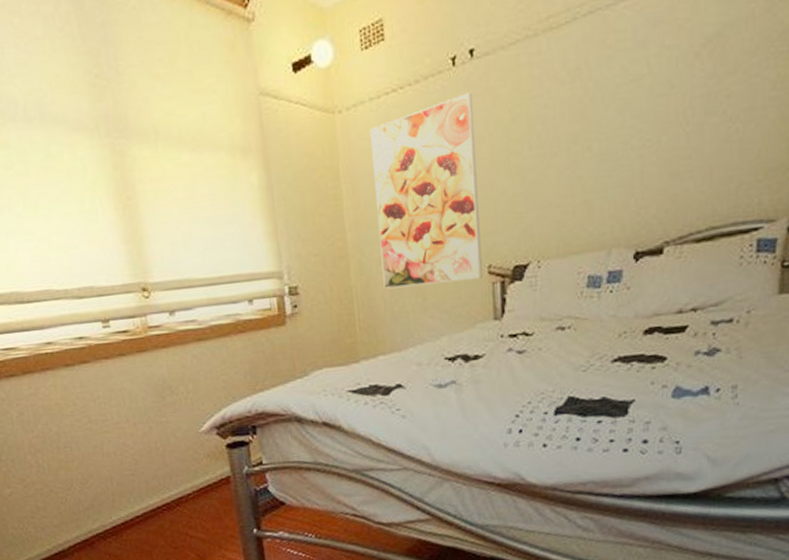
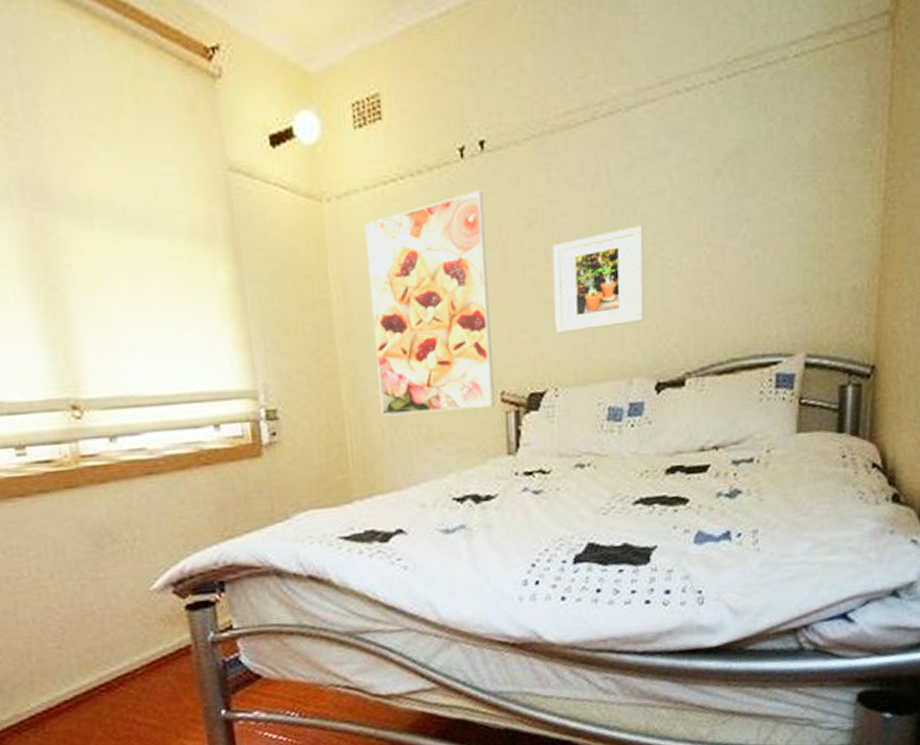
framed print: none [535,110,624,213] -> present [552,225,645,334]

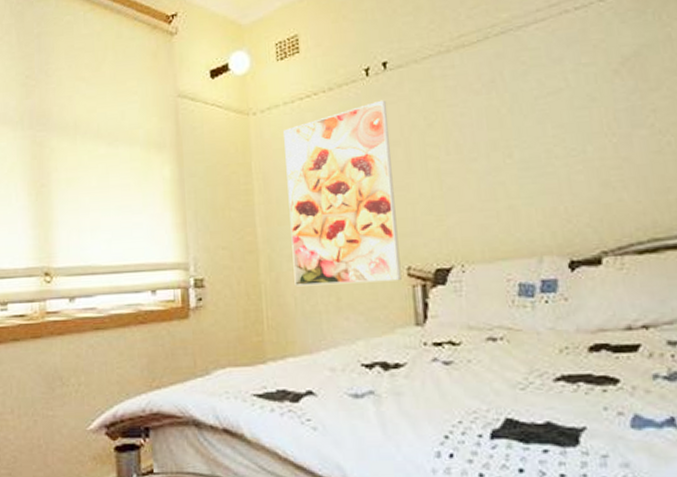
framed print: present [552,225,645,334] -> none [452,120,551,216]

